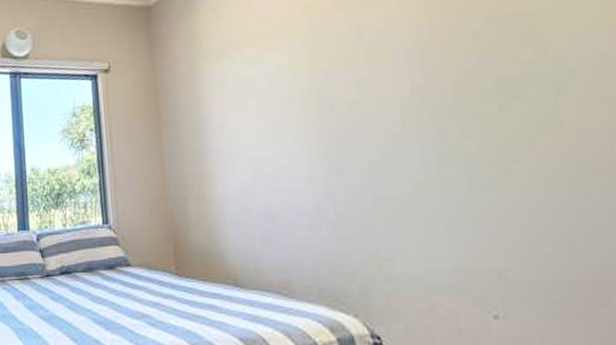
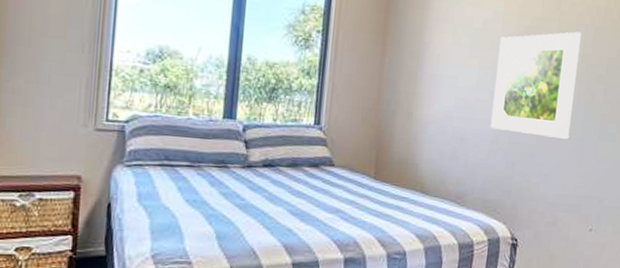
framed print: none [293,60,422,199] -> present [490,31,581,140]

